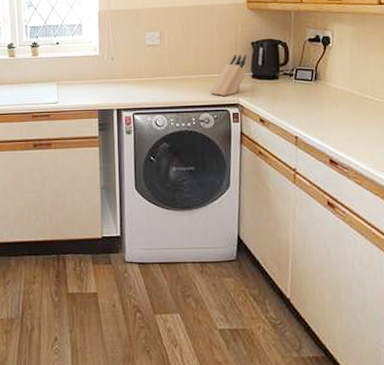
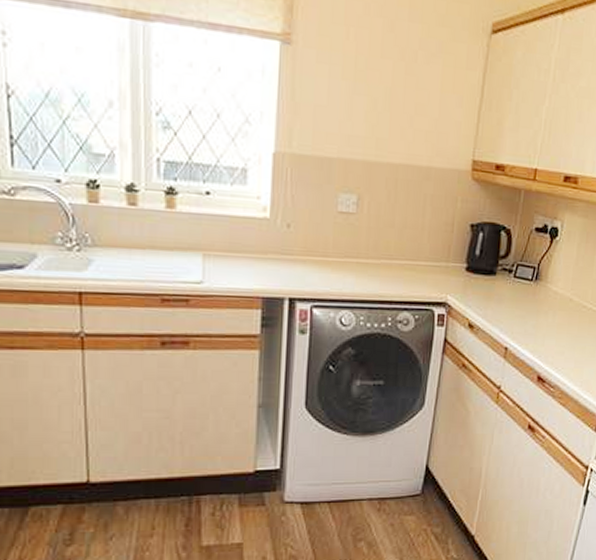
knife block: present [210,54,247,96] -> none [413,237,463,291]

